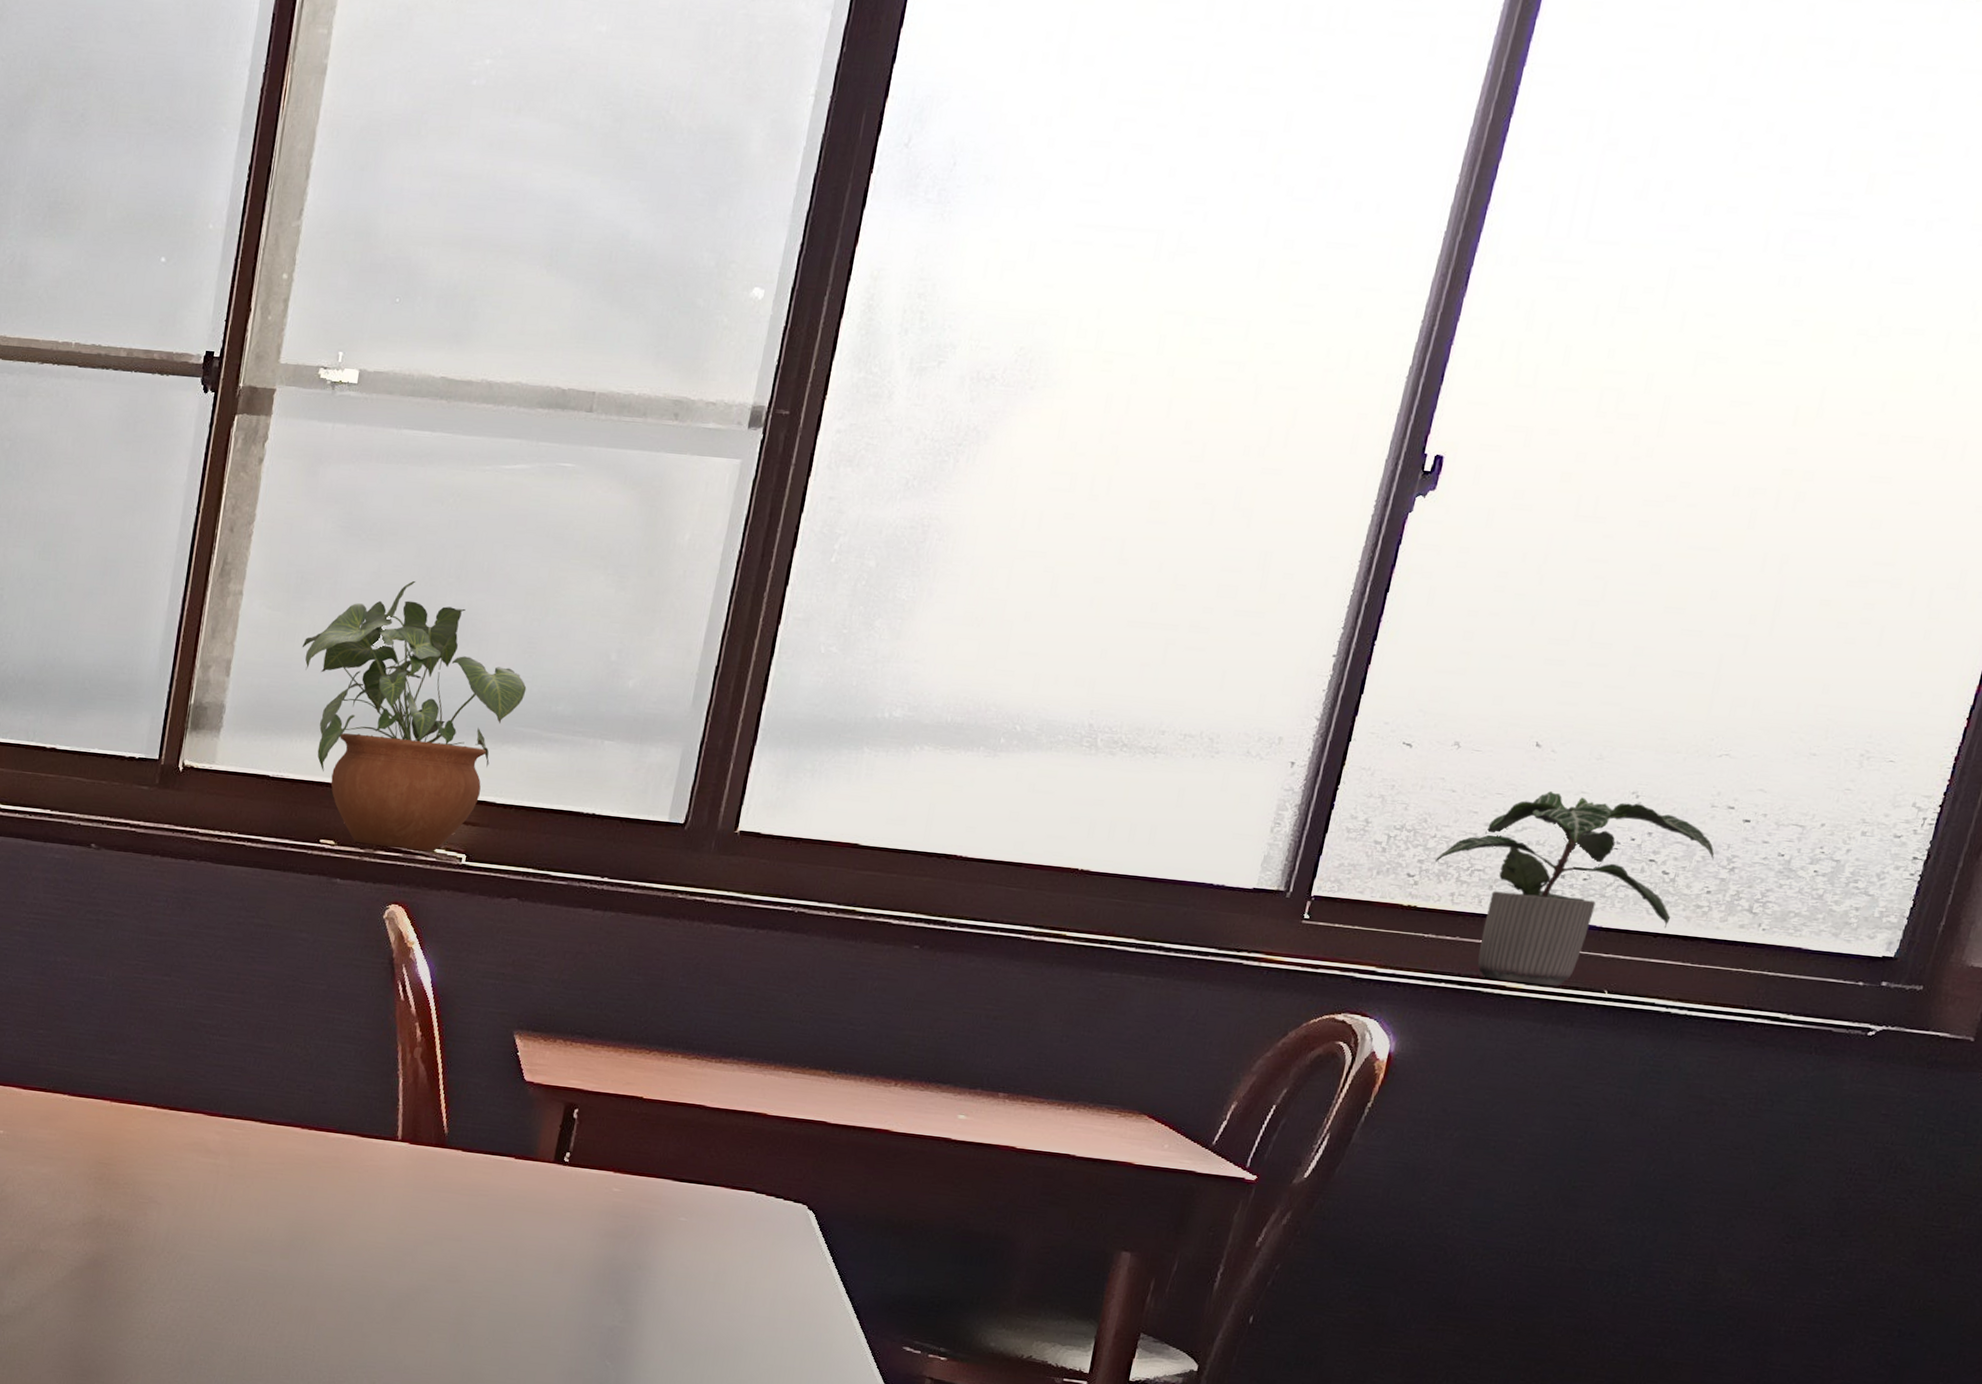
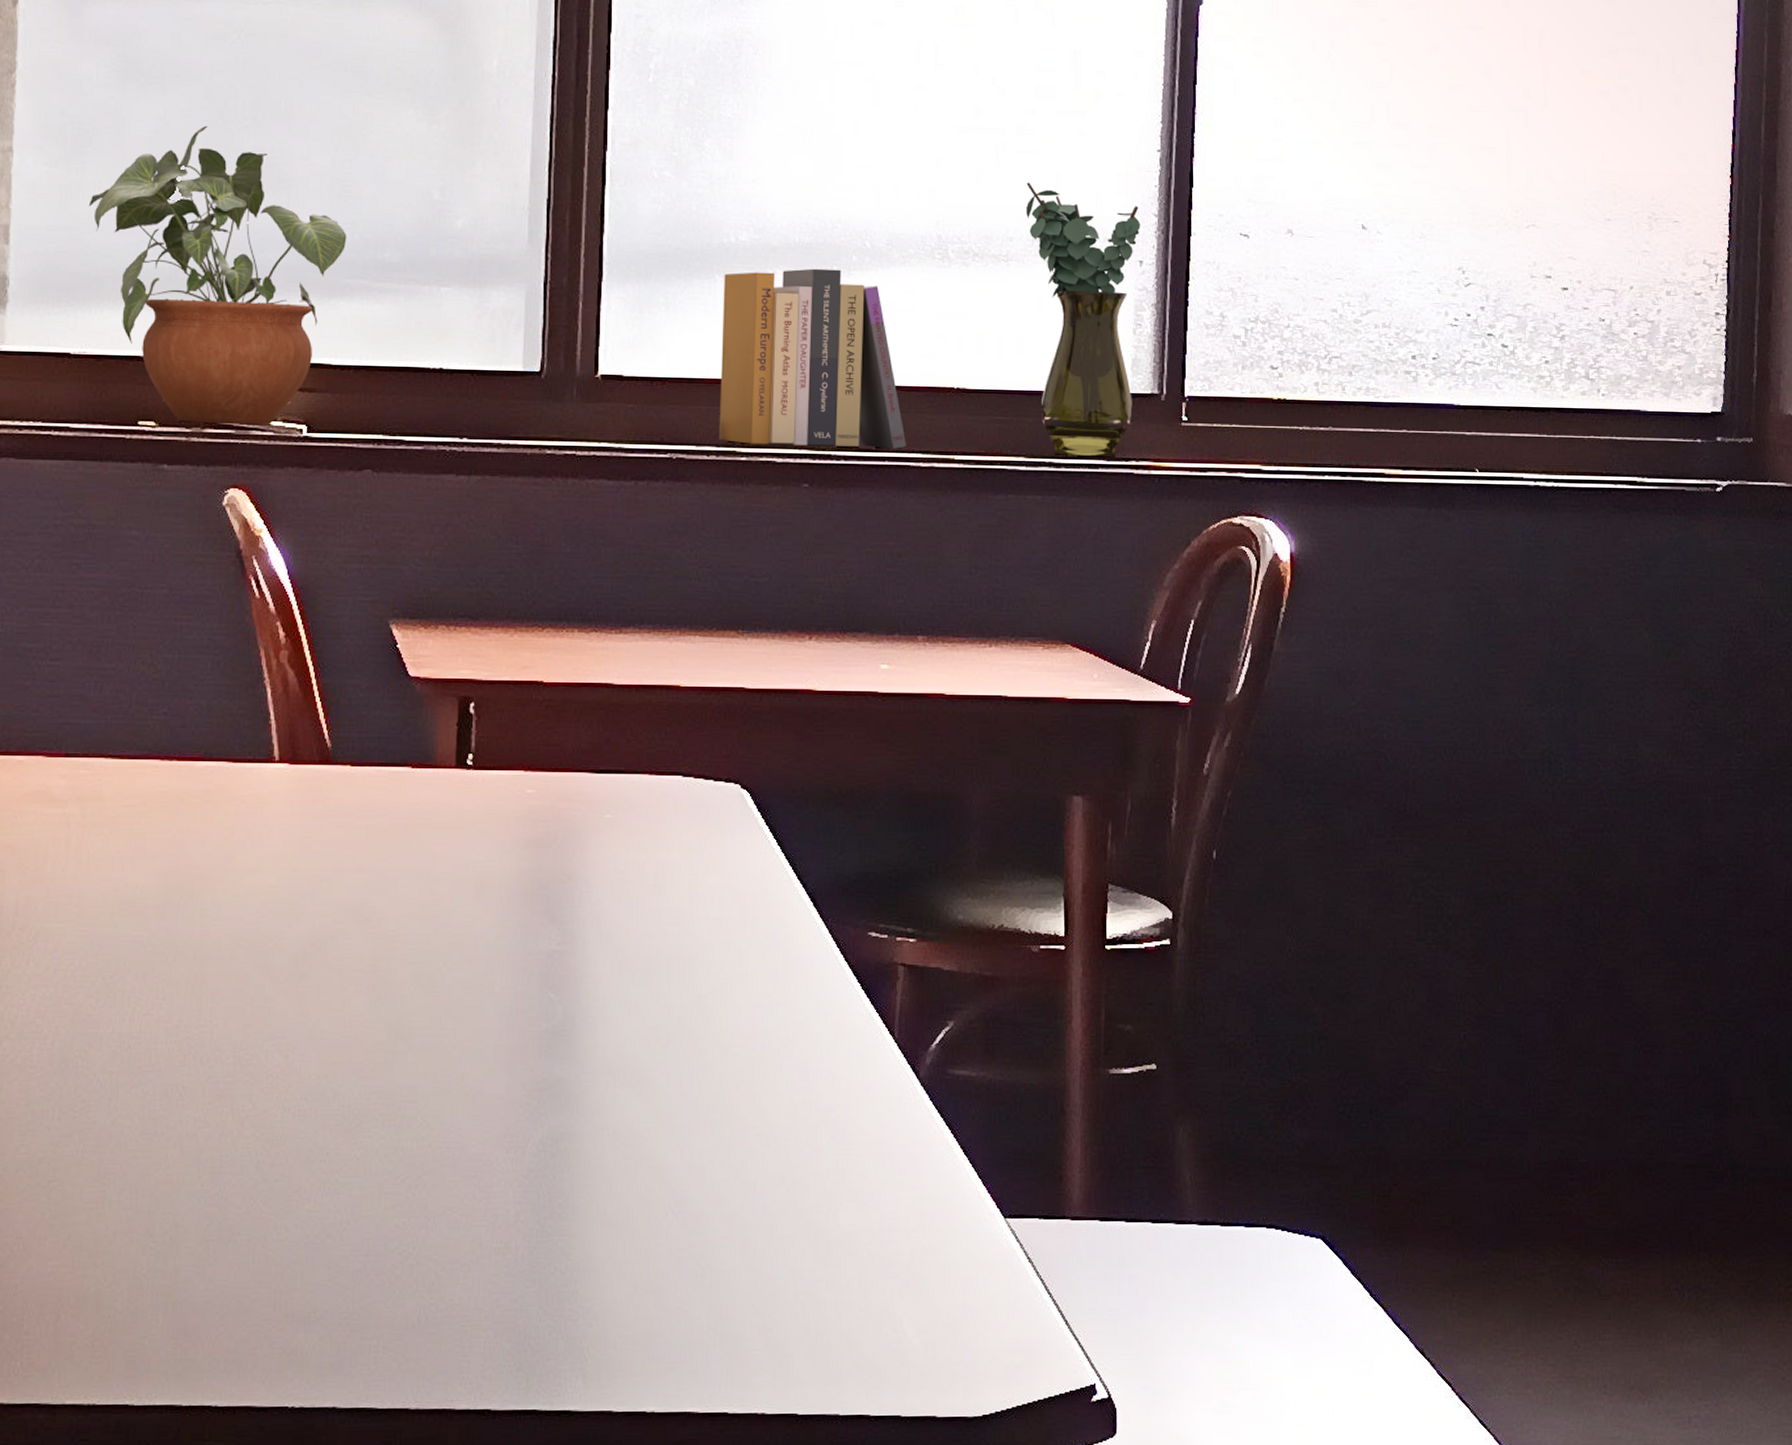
books: none [841,746,1022,921] -> present [719,268,906,449]
vase: none [1160,678,1302,947] -> present [1026,182,1140,458]
potted plant: present [1435,790,1715,987] -> none [1294,272,1544,470]

